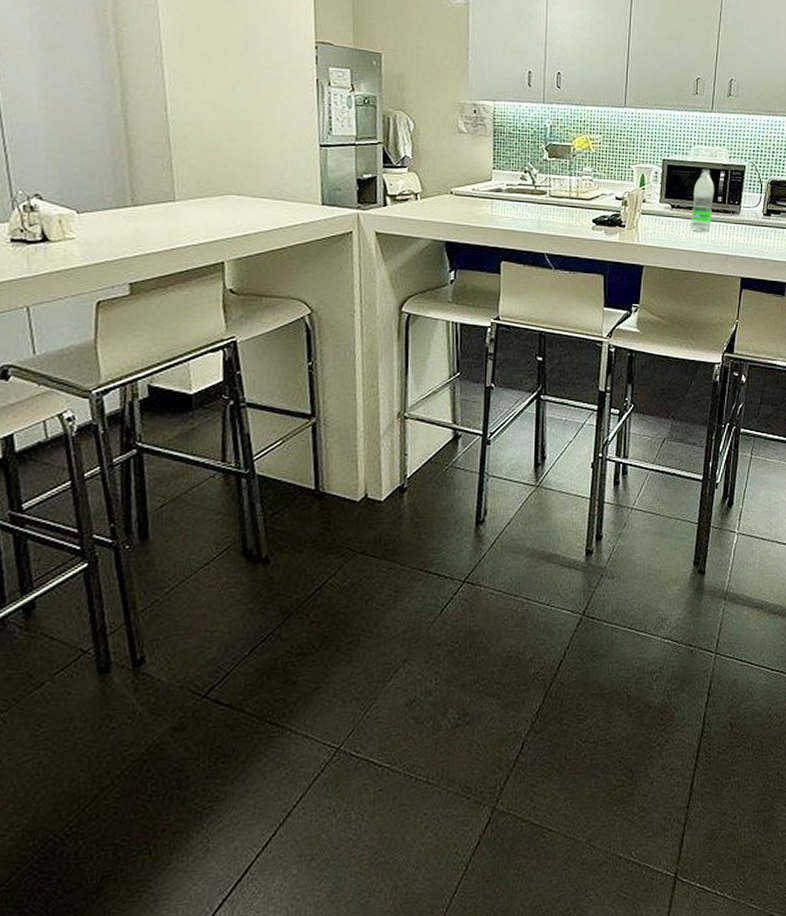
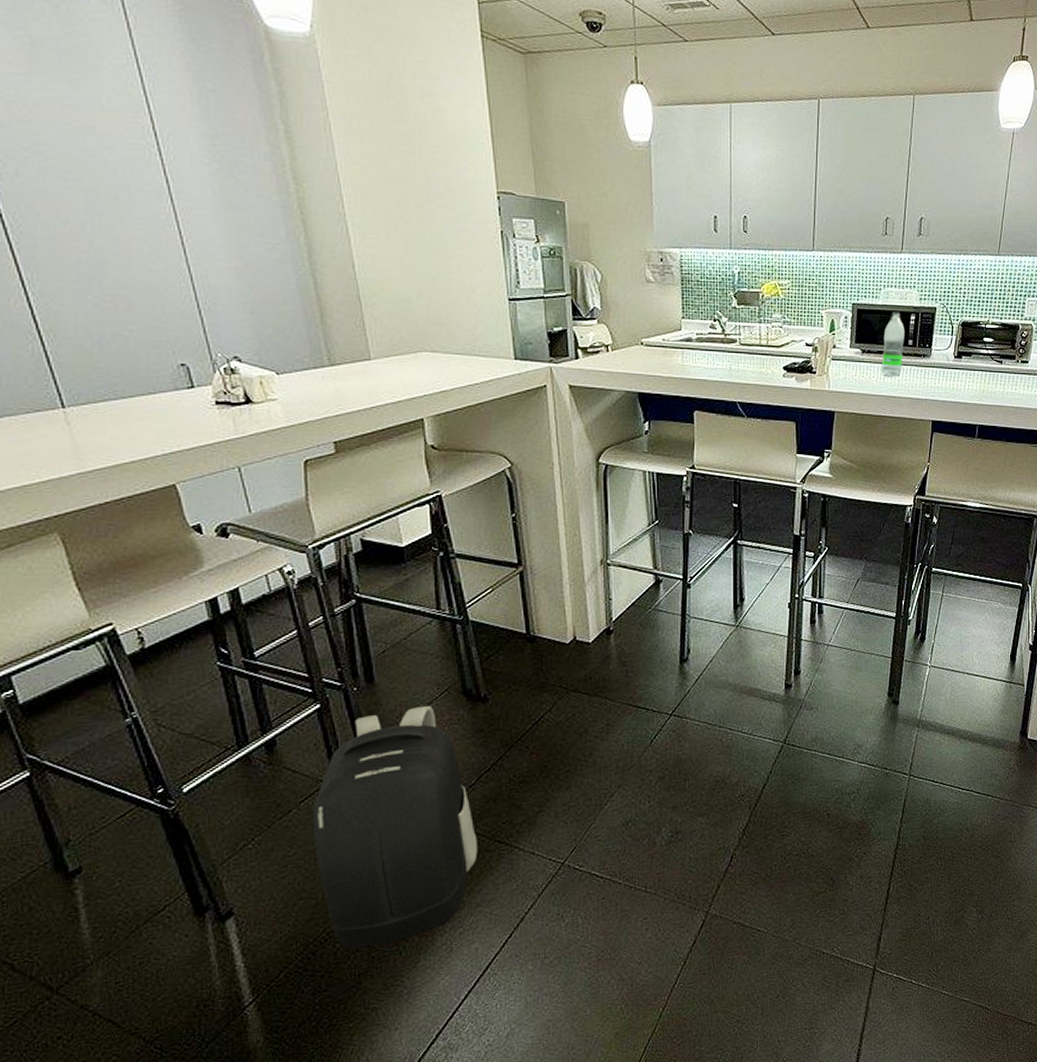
backpack: none [65,566,247,849] -> present [312,705,478,950]

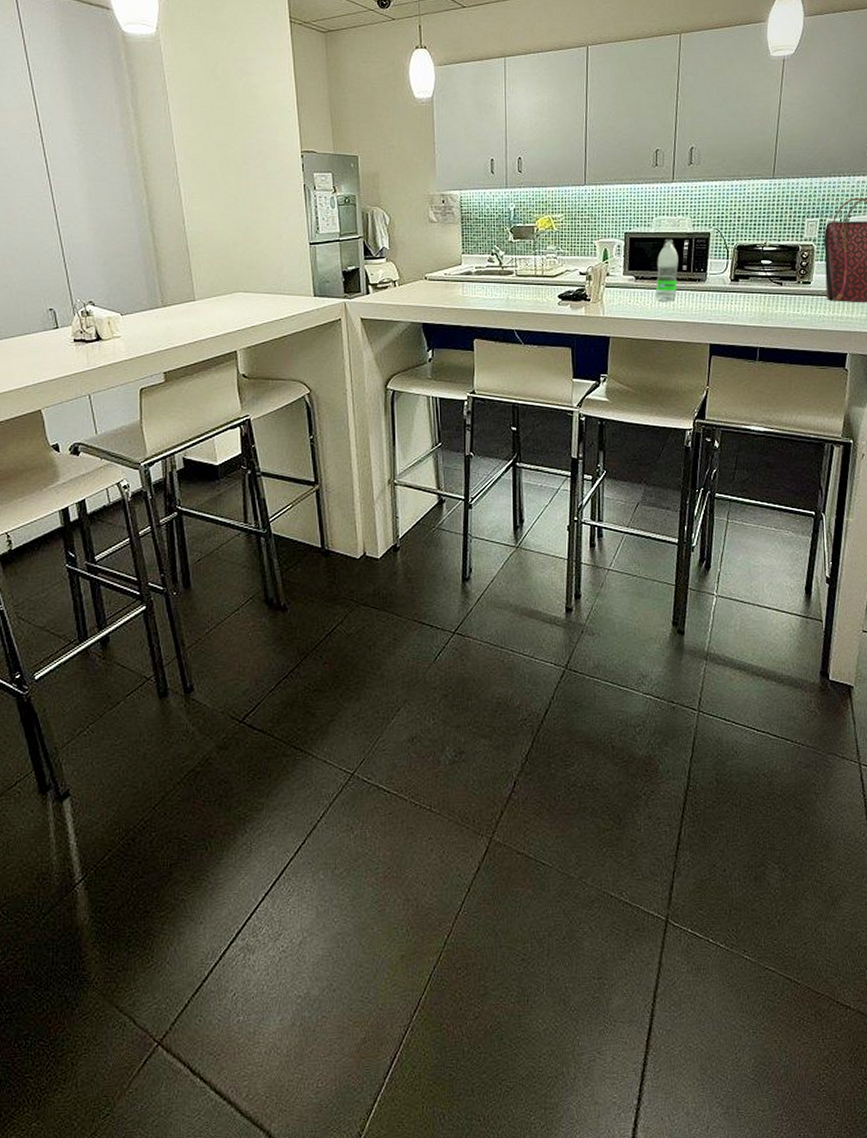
backpack: present [312,705,478,950] -> none [136,611,276,841]

